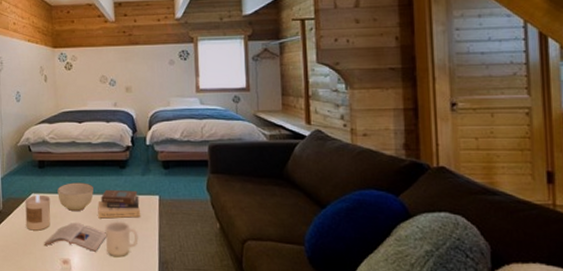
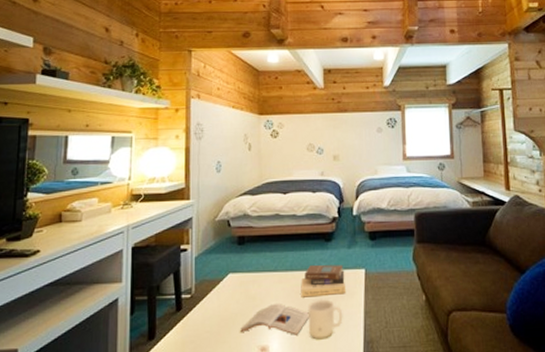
candle: present [25,194,51,231] -> none [221,274,250,316]
bowl: present [57,182,94,212] -> none [258,258,297,292]

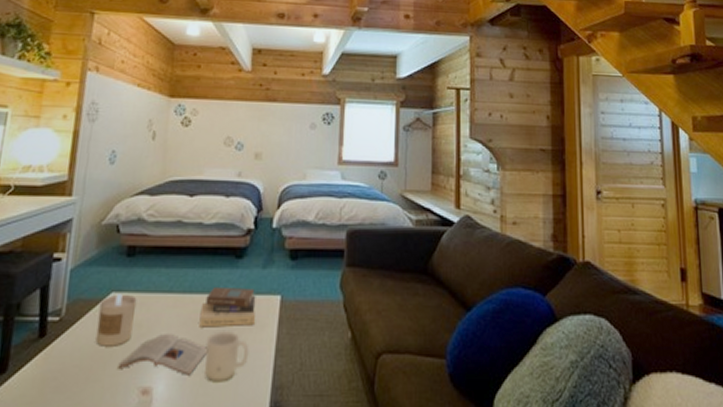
candle: none [221,274,250,316] -> present [95,293,137,347]

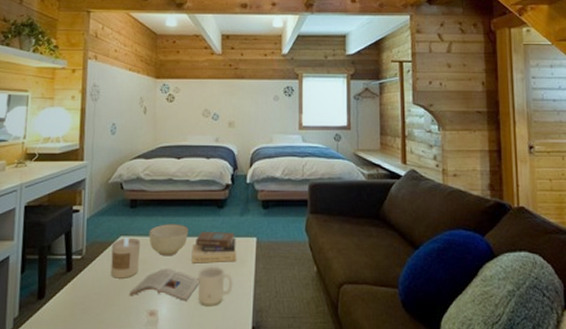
bowl: none [147,277,198,319] -> present [149,224,188,256]

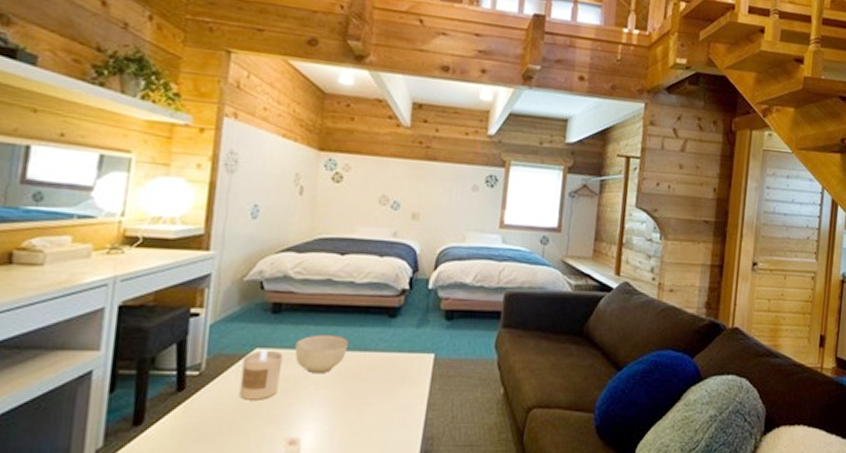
magazine: present [130,267,199,301] -> none [264,387,357,427]
books: present [191,231,237,263] -> none [349,344,409,383]
mug: present [197,266,233,307] -> none [354,386,401,434]

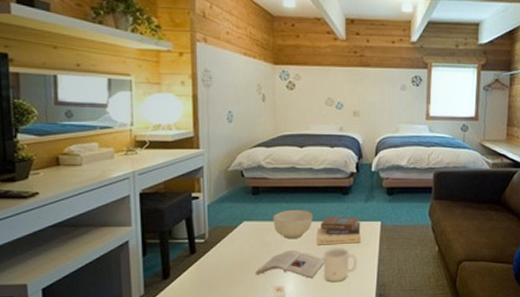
candle: present [239,349,283,400] -> none [235,222,265,260]
magazine: none [264,387,357,427] -> present [256,249,324,278]
books: none [349,344,409,383] -> present [316,216,362,245]
mug: none [354,386,401,434] -> present [323,248,358,283]

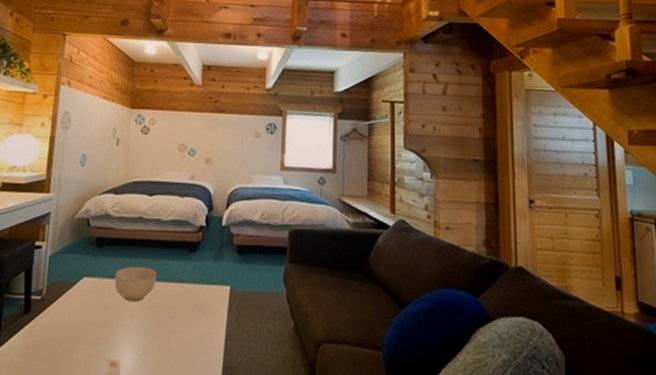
magazine: present [256,249,324,278] -> none [90,314,166,352]
books: present [316,216,362,245] -> none [158,275,208,312]
mug: present [323,248,358,283] -> none [164,315,203,360]

